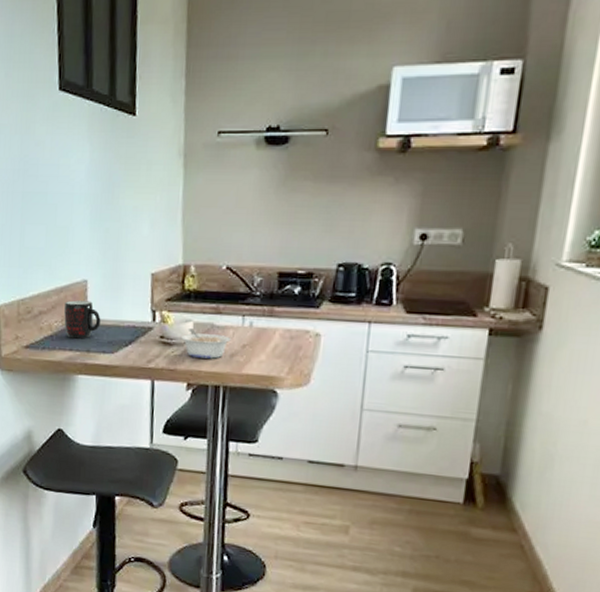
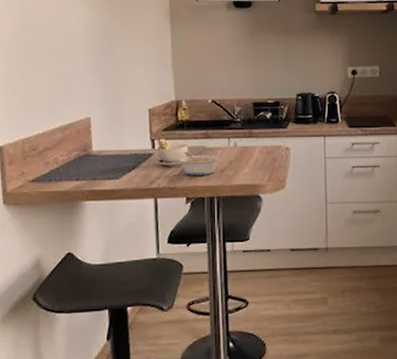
mug: present [64,300,101,339] -> none [69,135,105,169]

